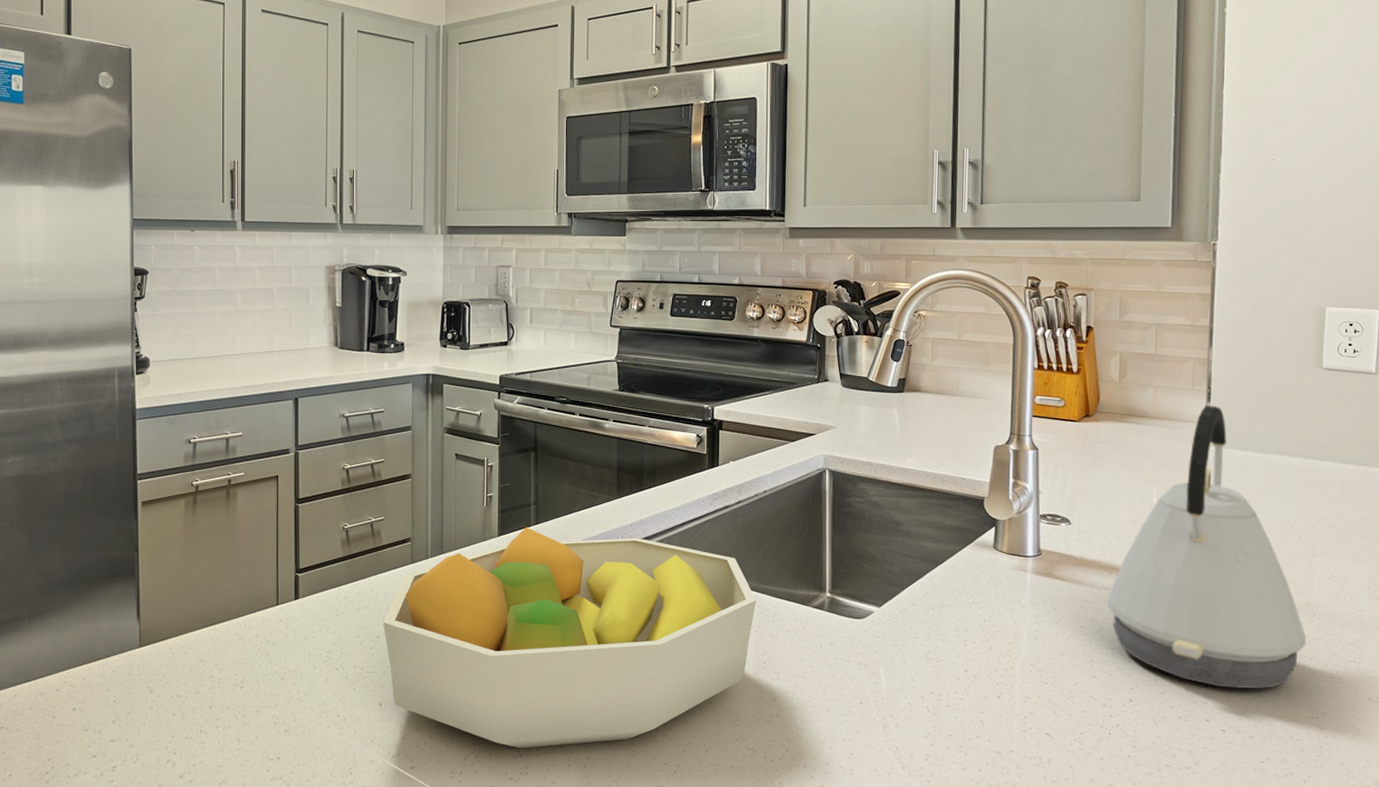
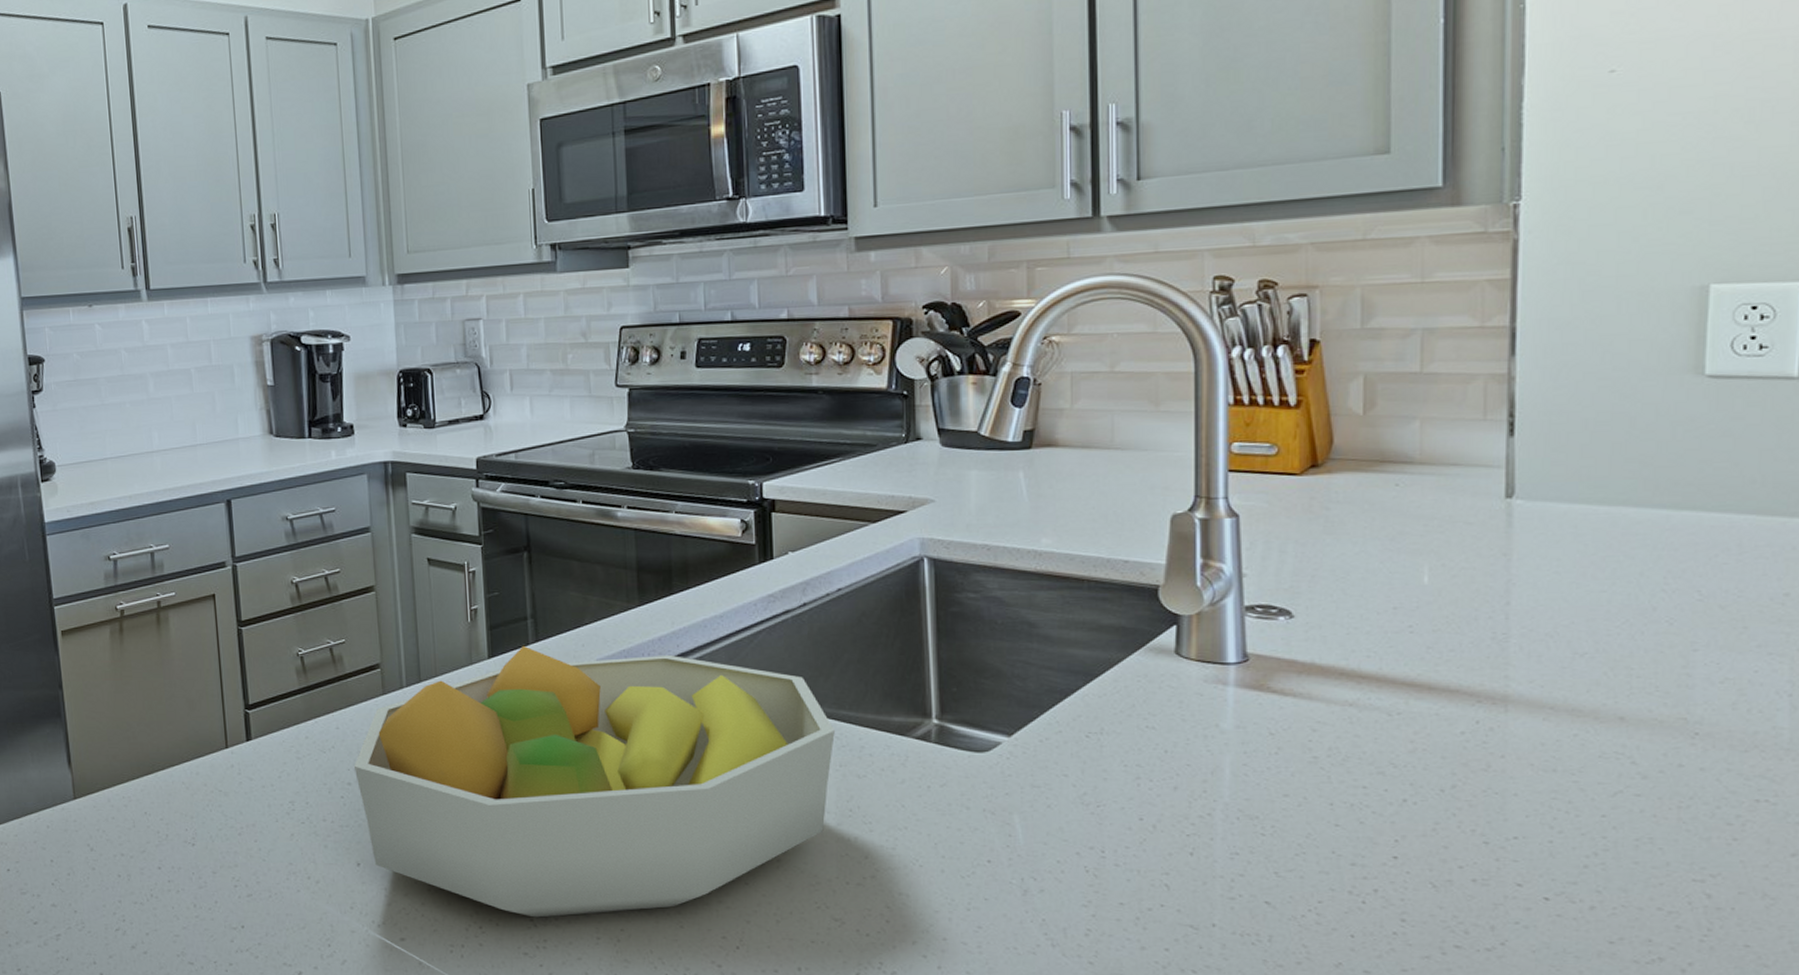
kettle: present [1106,405,1307,688] -> none [1353,440,1683,840]

